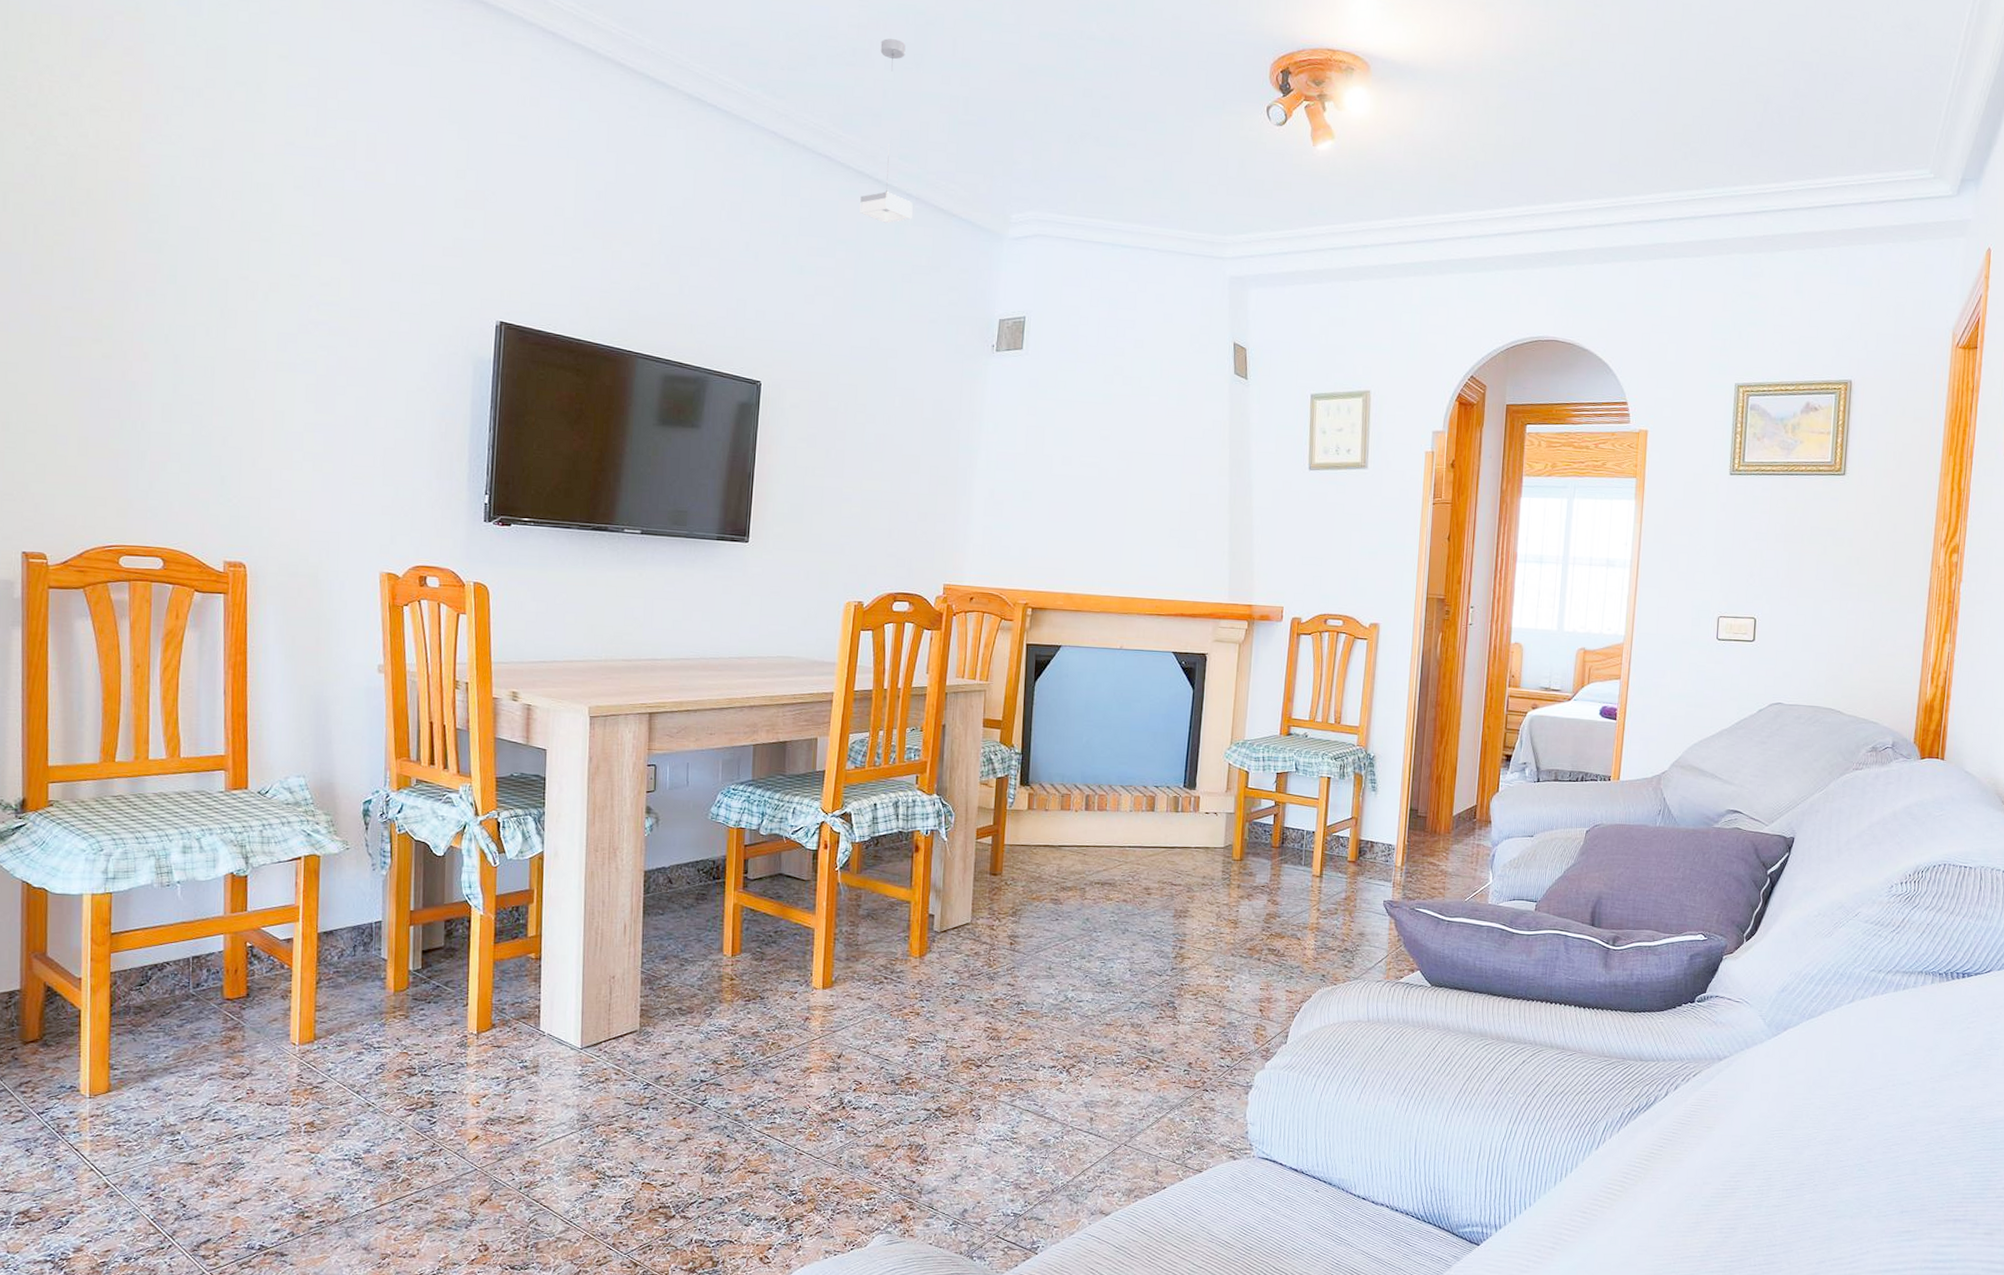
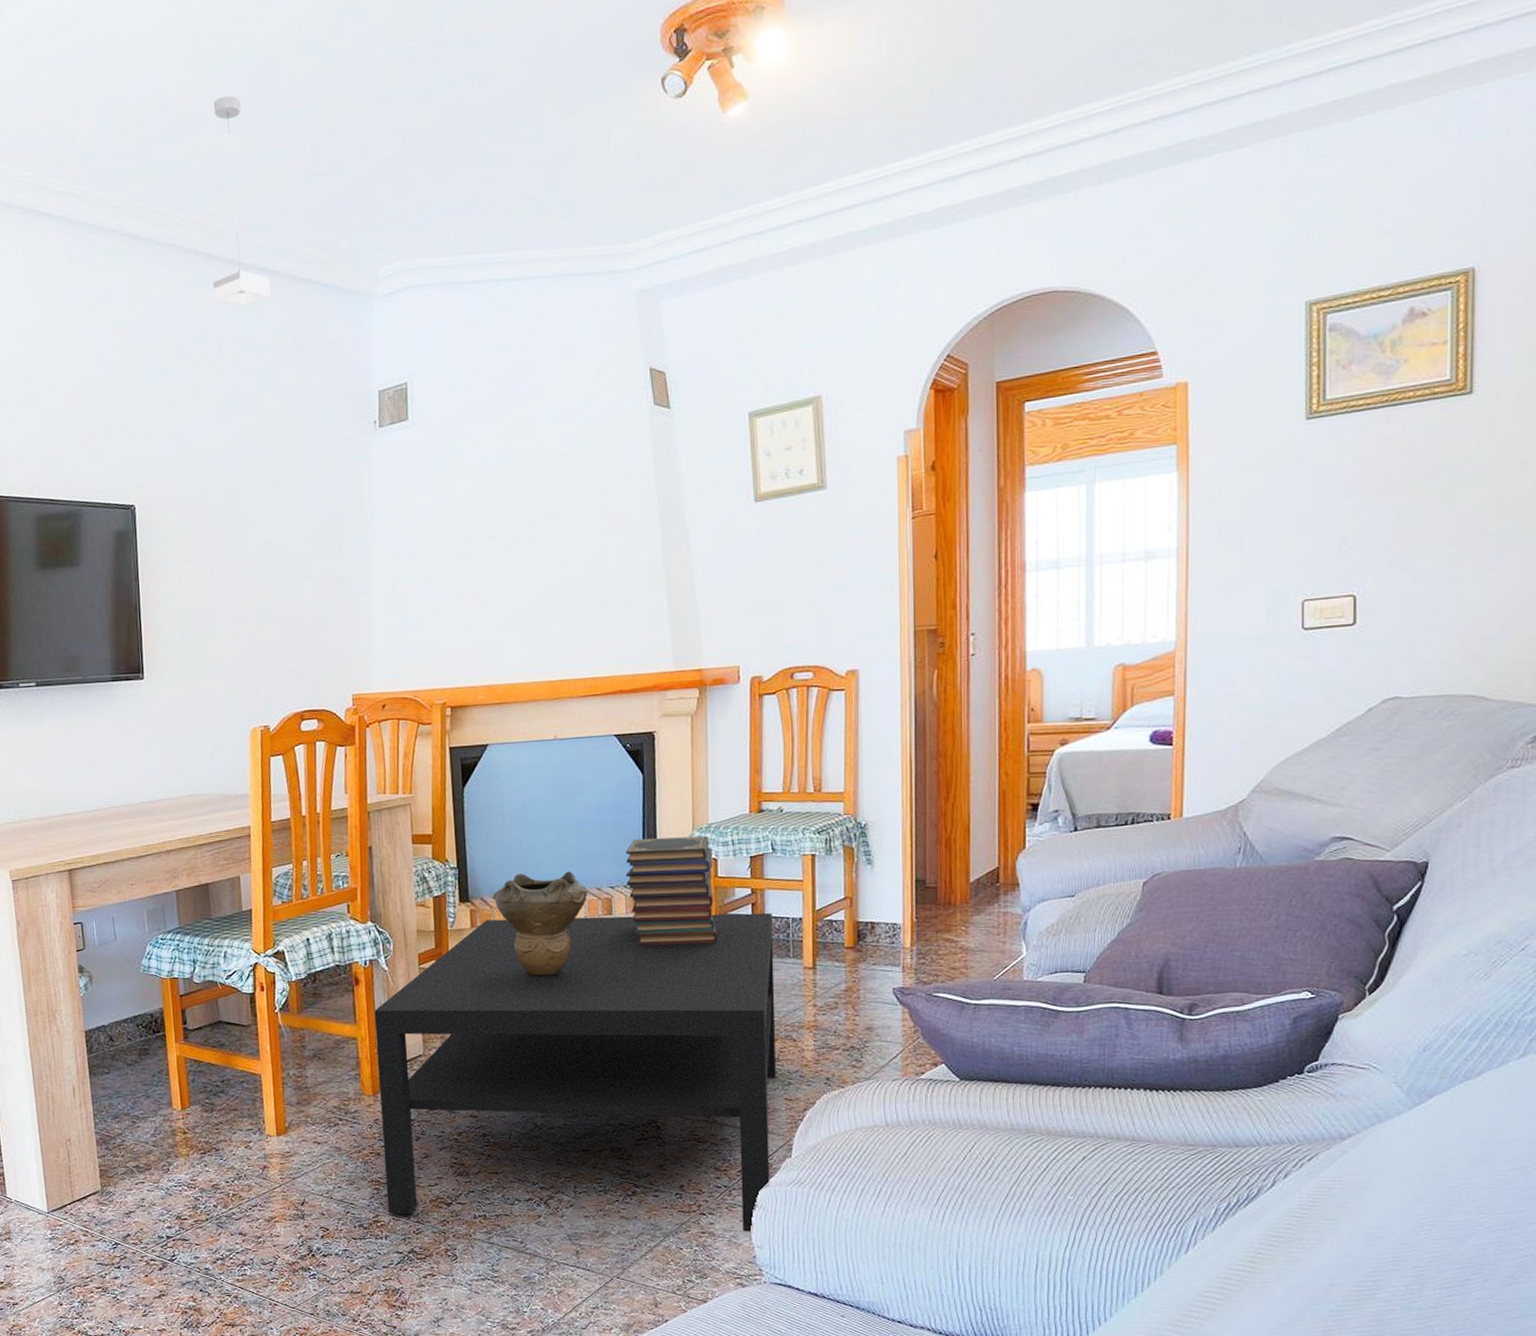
coffee table: none [920,804,1290,1109] -> present [374,912,776,1232]
decorative bowl: none [1050,765,1135,861] -> present [492,871,587,977]
book stack: none [1169,746,1246,846] -> present [626,835,718,946]

